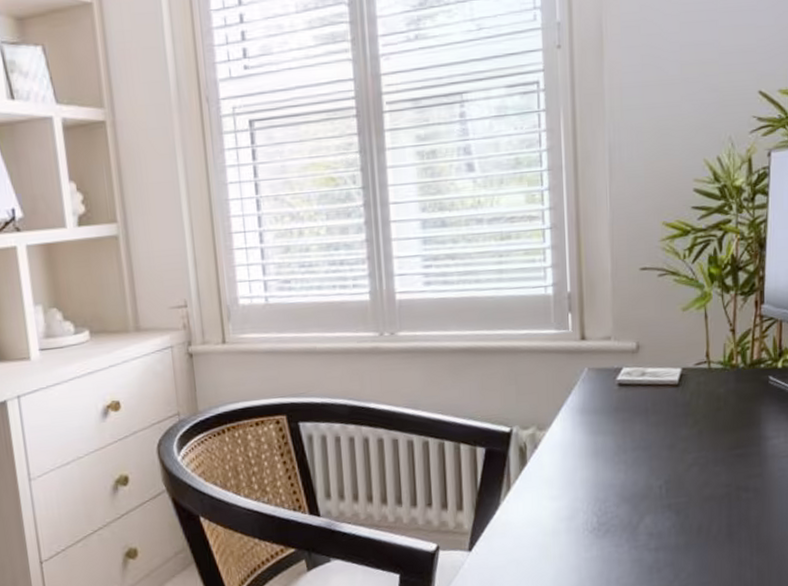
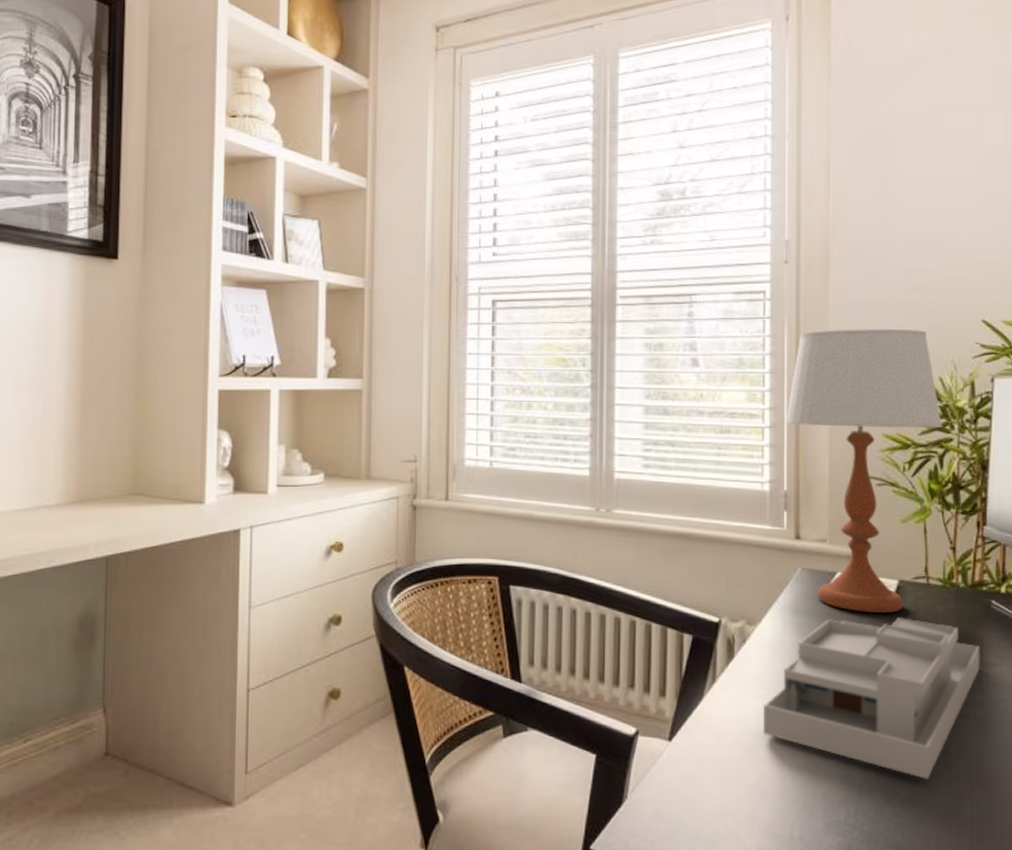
desk organizer: none [556,403,759,552] -> present [762,618,980,779]
table lamp: none [565,107,722,404] -> present [784,328,943,613]

